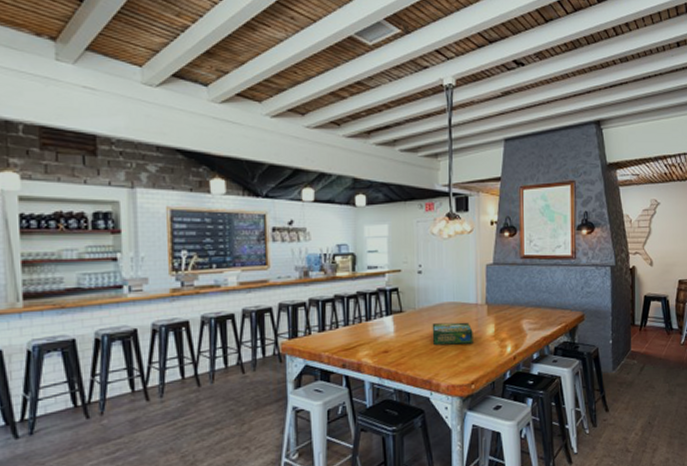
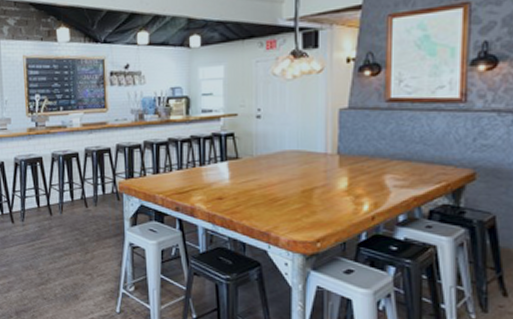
board game: present [432,322,473,346] -> none [271,173,320,197]

